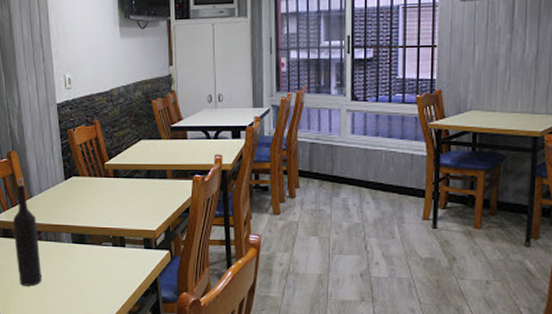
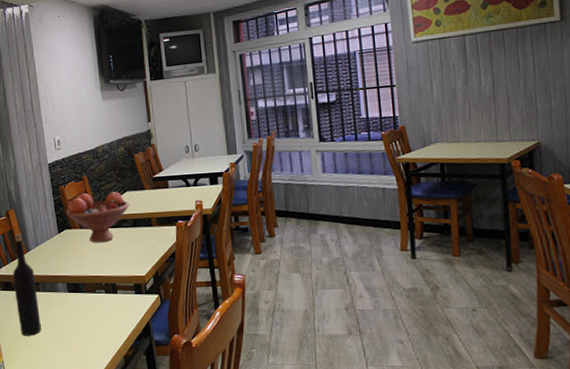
fruit bowl: none [74,138,144,193] -> present [66,192,130,243]

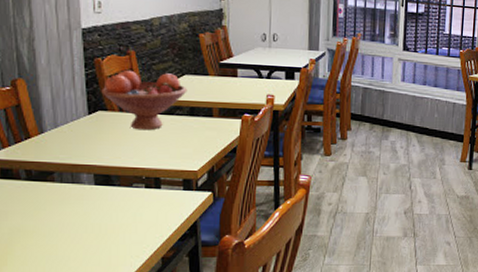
wine bottle: present [12,234,41,336] -> none [15,110,52,234]

